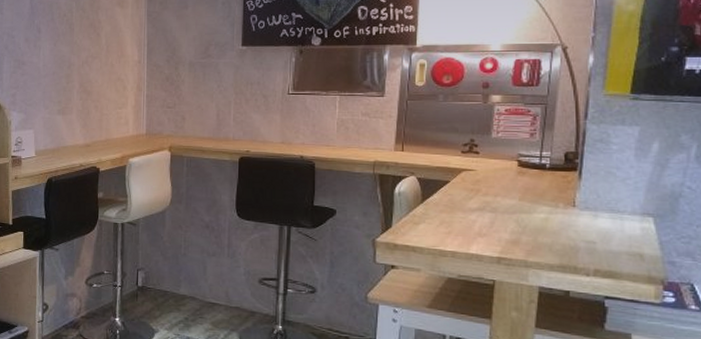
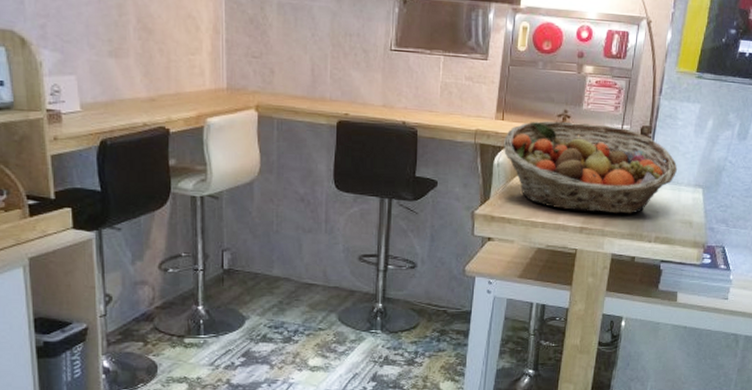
fruit basket: none [404,150,617,245] -> present [503,121,678,214]

